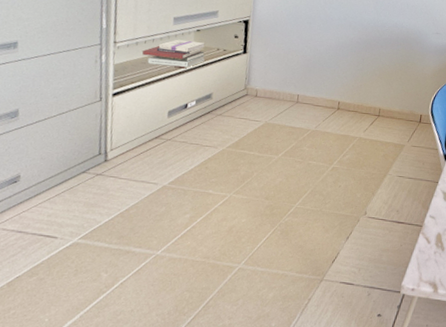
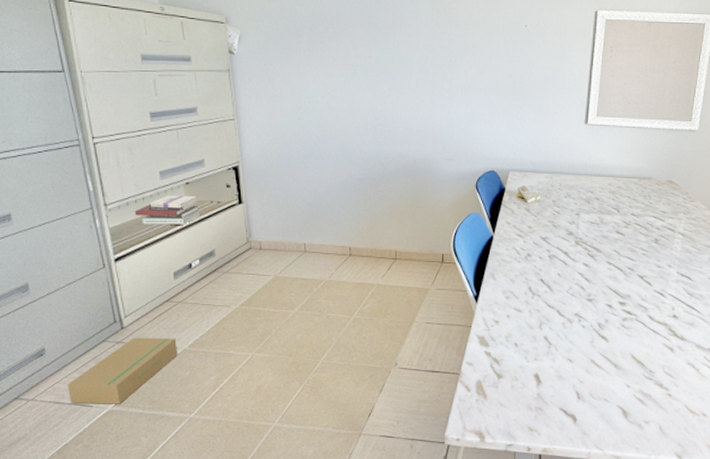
box: none [34,170,158,237] -> present [67,337,178,404]

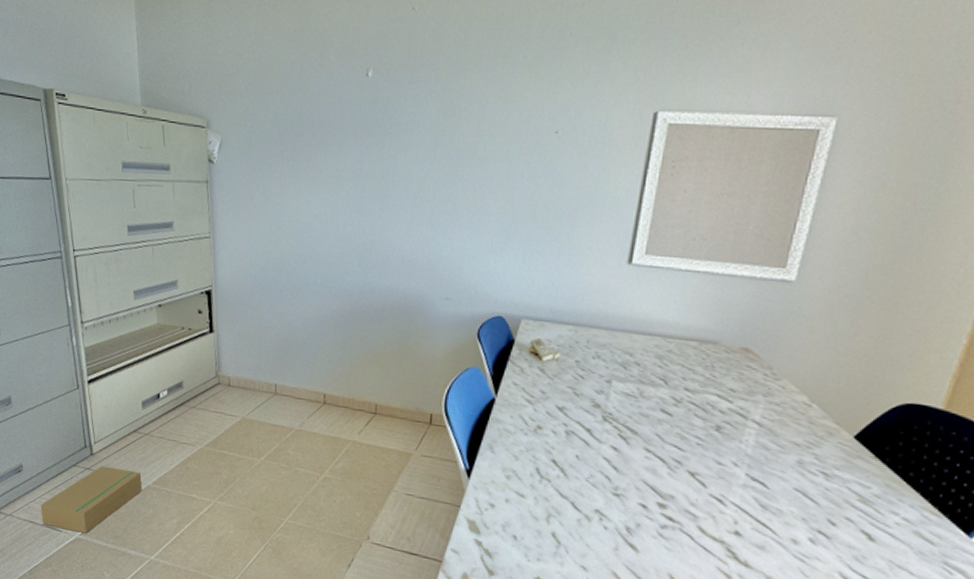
books: present [135,195,200,226] -> none [109,317,171,352]

